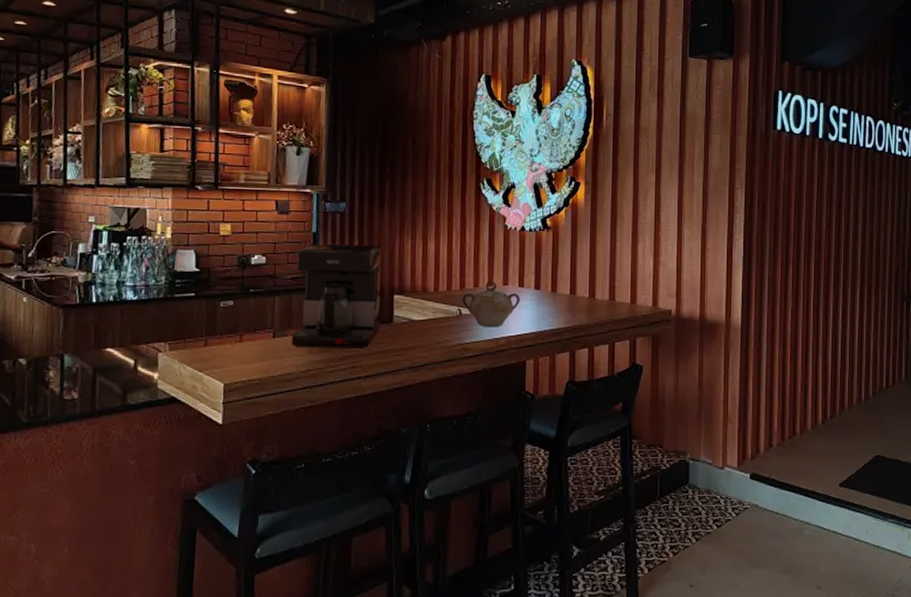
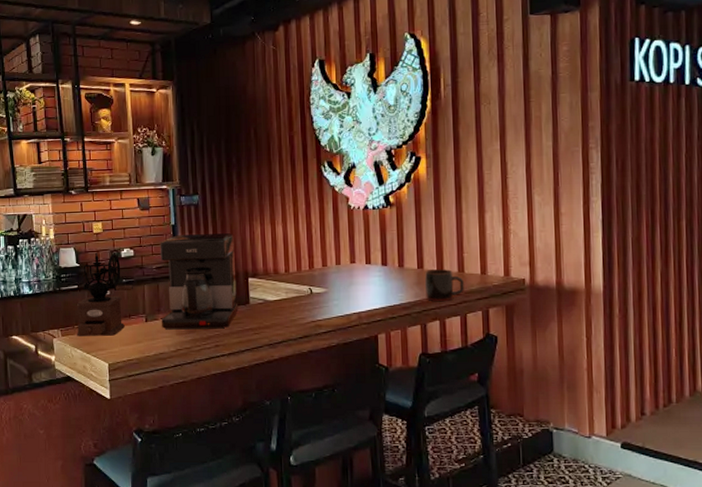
coffee grinder: none [188,257,262,352] -> present [76,252,133,336]
sugar bowl: present [462,280,521,327] -> none [312,259,369,304]
mug: none [575,295,614,328] -> present [424,268,464,301]

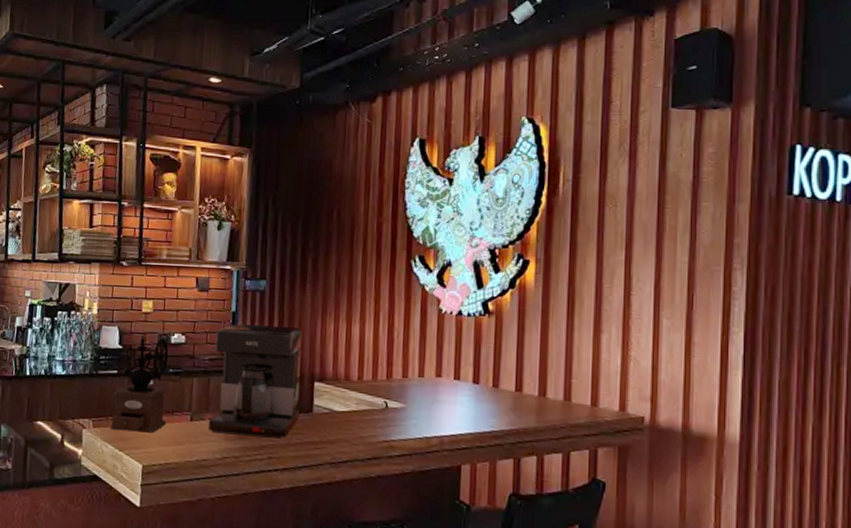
mug: present [424,268,464,301] -> none [522,393,570,434]

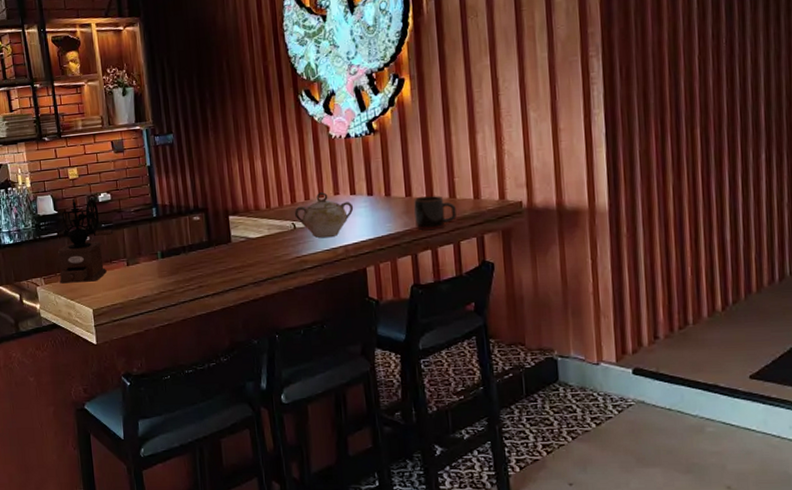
coffee maker: present [209,324,303,438] -> none [136,171,221,272]
sugar bowl: none [388,370,456,424] -> present [294,191,354,238]
mug: none [522,393,570,434] -> present [413,195,457,230]

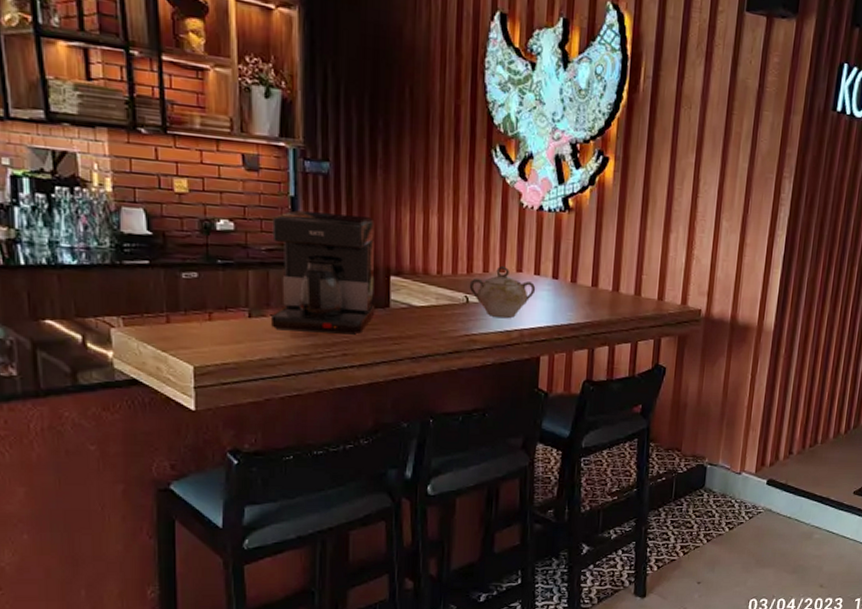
coffee grinder: present [57,198,113,284] -> none [146,219,232,331]
coffee maker: none [136,171,221,272] -> present [272,210,375,334]
mug: present [413,195,457,230] -> none [597,288,639,325]

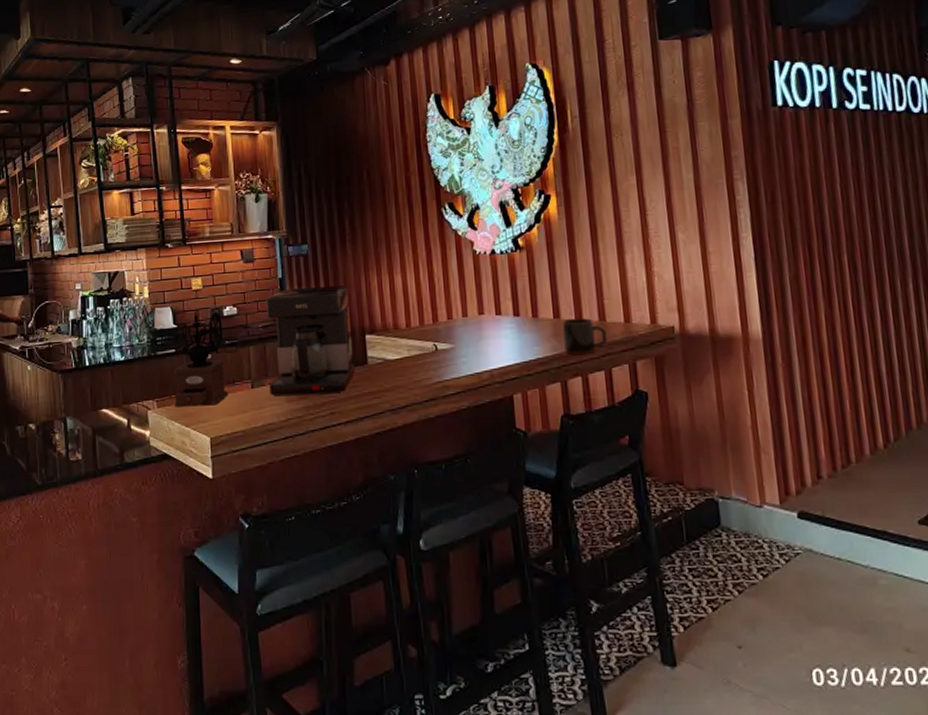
coffee grinder: none [146,219,232,331] -> present [173,311,237,407]
sugar bowl: present [469,265,536,318] -> none [436,310,500,362]
mug: none [597,288,639,325] -> present [562,317,607,355]

